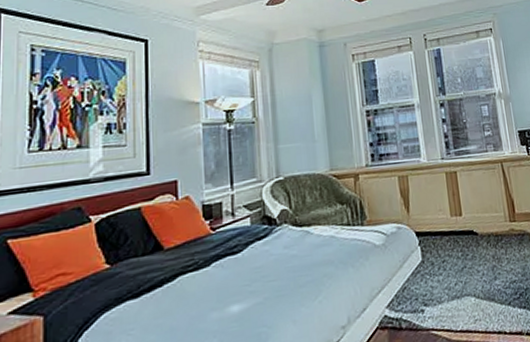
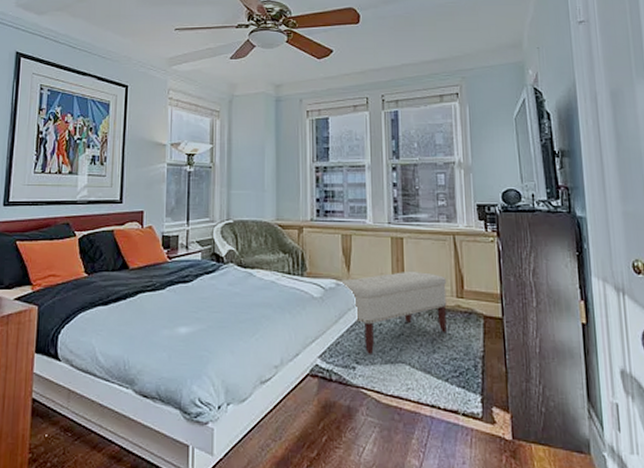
bench: none [397,202,504,295] -> present [336,270,447,355]

